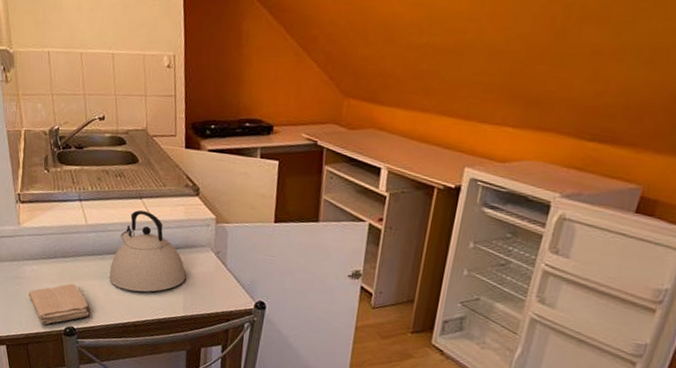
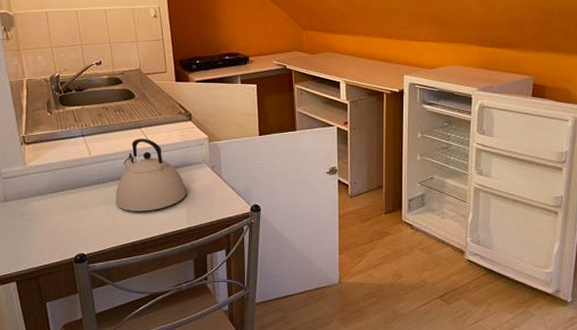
washcloth: present [28,283,89,325] -> none [37,212,99,256]

